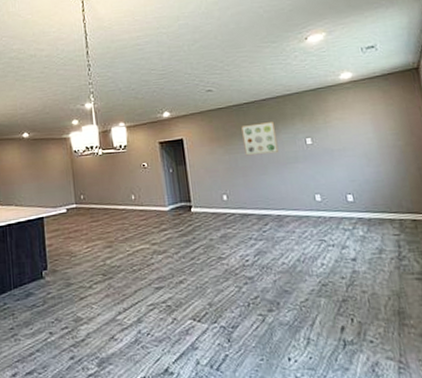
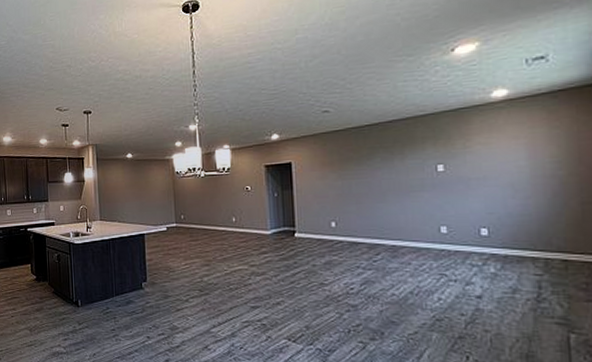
wall art: present [241,122,279,156] -> none [360,146,402,182]

